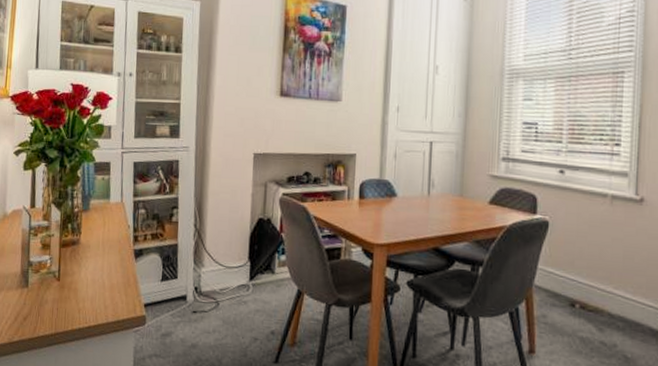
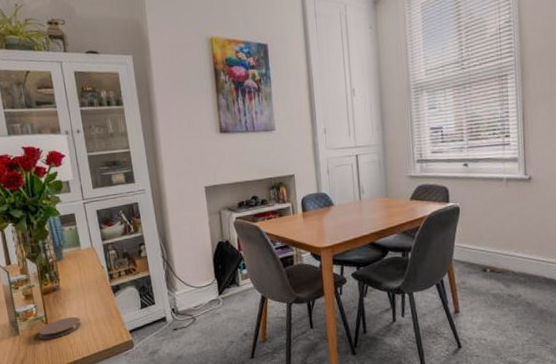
coaster: none [47,276,95,299] -> present [38,316,82,340]

